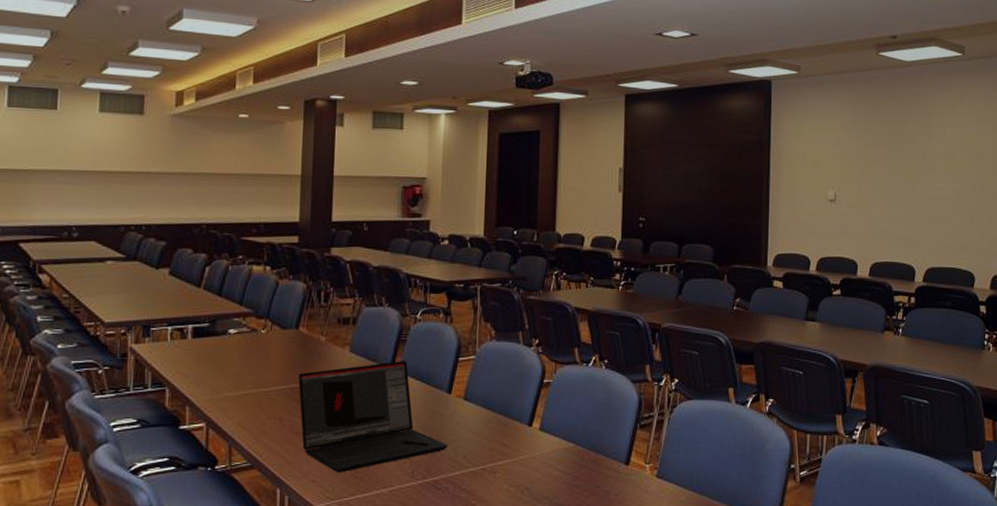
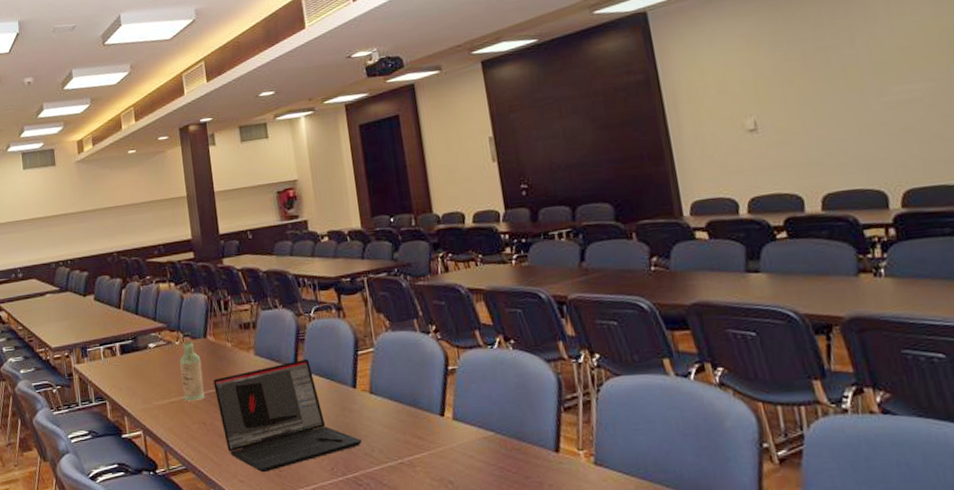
bottle: none [261,320,288,394] -> present [179,332,205,401]

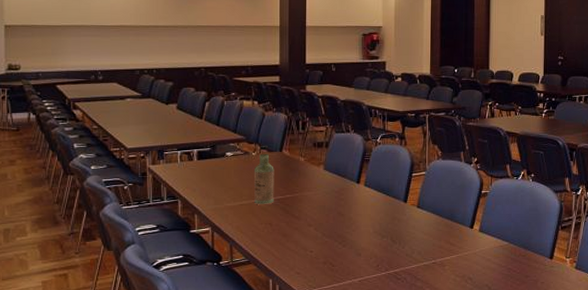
laptop: present [213,359,362,473] -> none [283,177,405,267]

